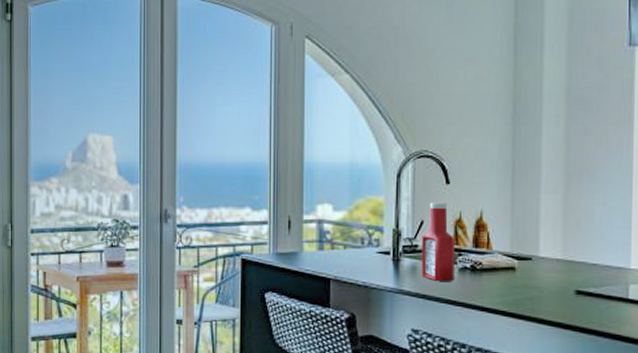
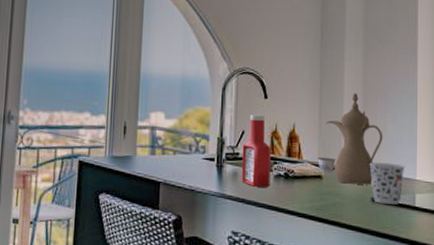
teapot: none [510,173,590,276] -> present [317,93,383,185]
cup: none [572,250,617,297] -> present [369,162,406,204]

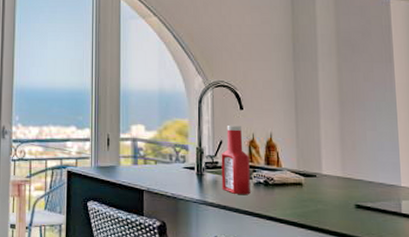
teapot: present [317,93,383,185] -> none [297,102,363,192]
cup: present [369,162,406,204] -> none [350,169,389,211]

